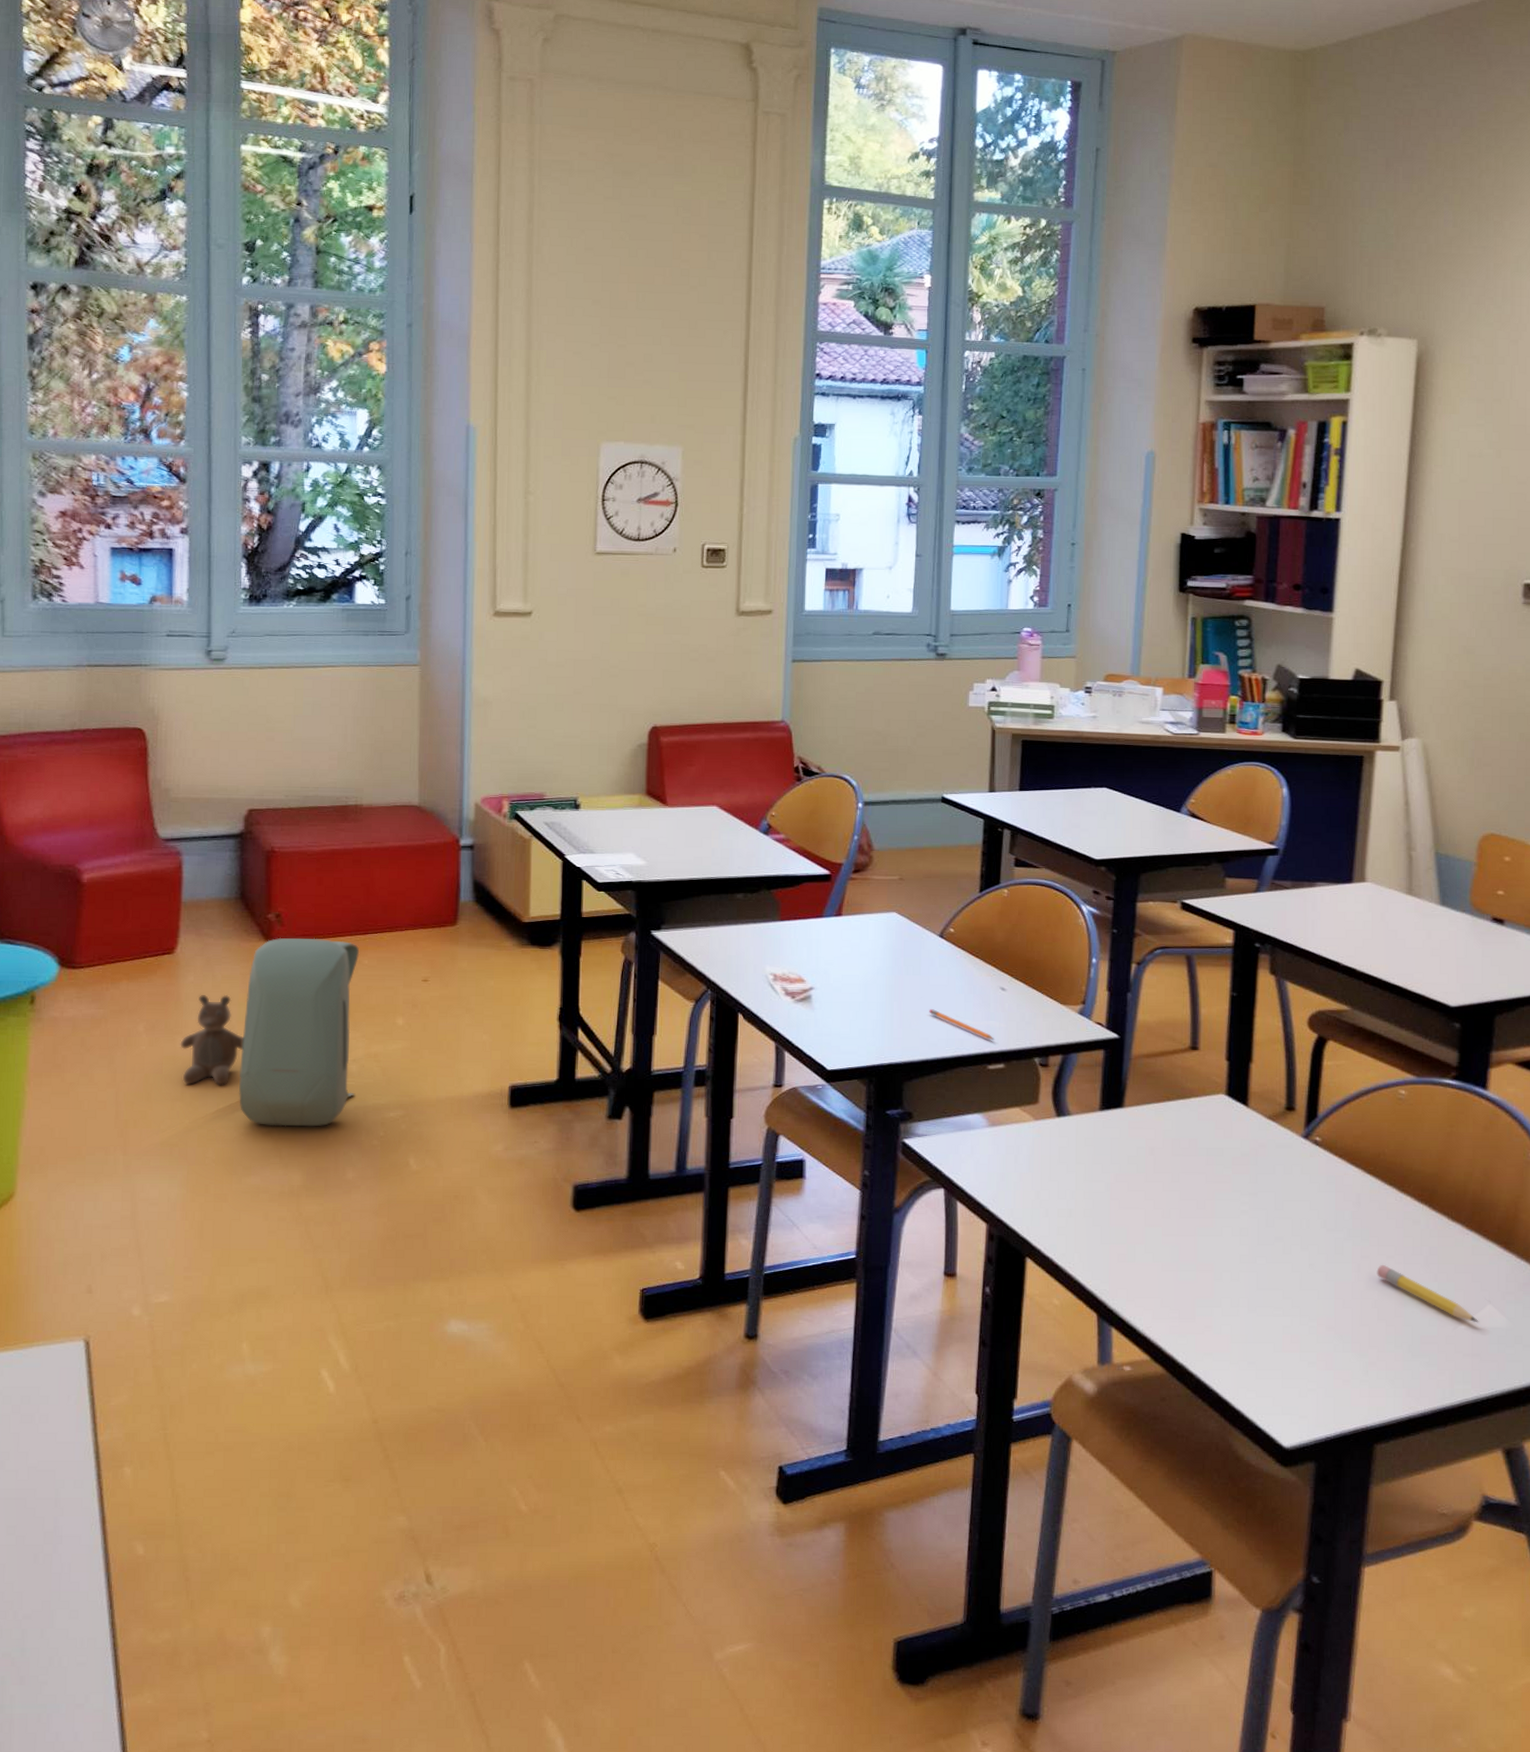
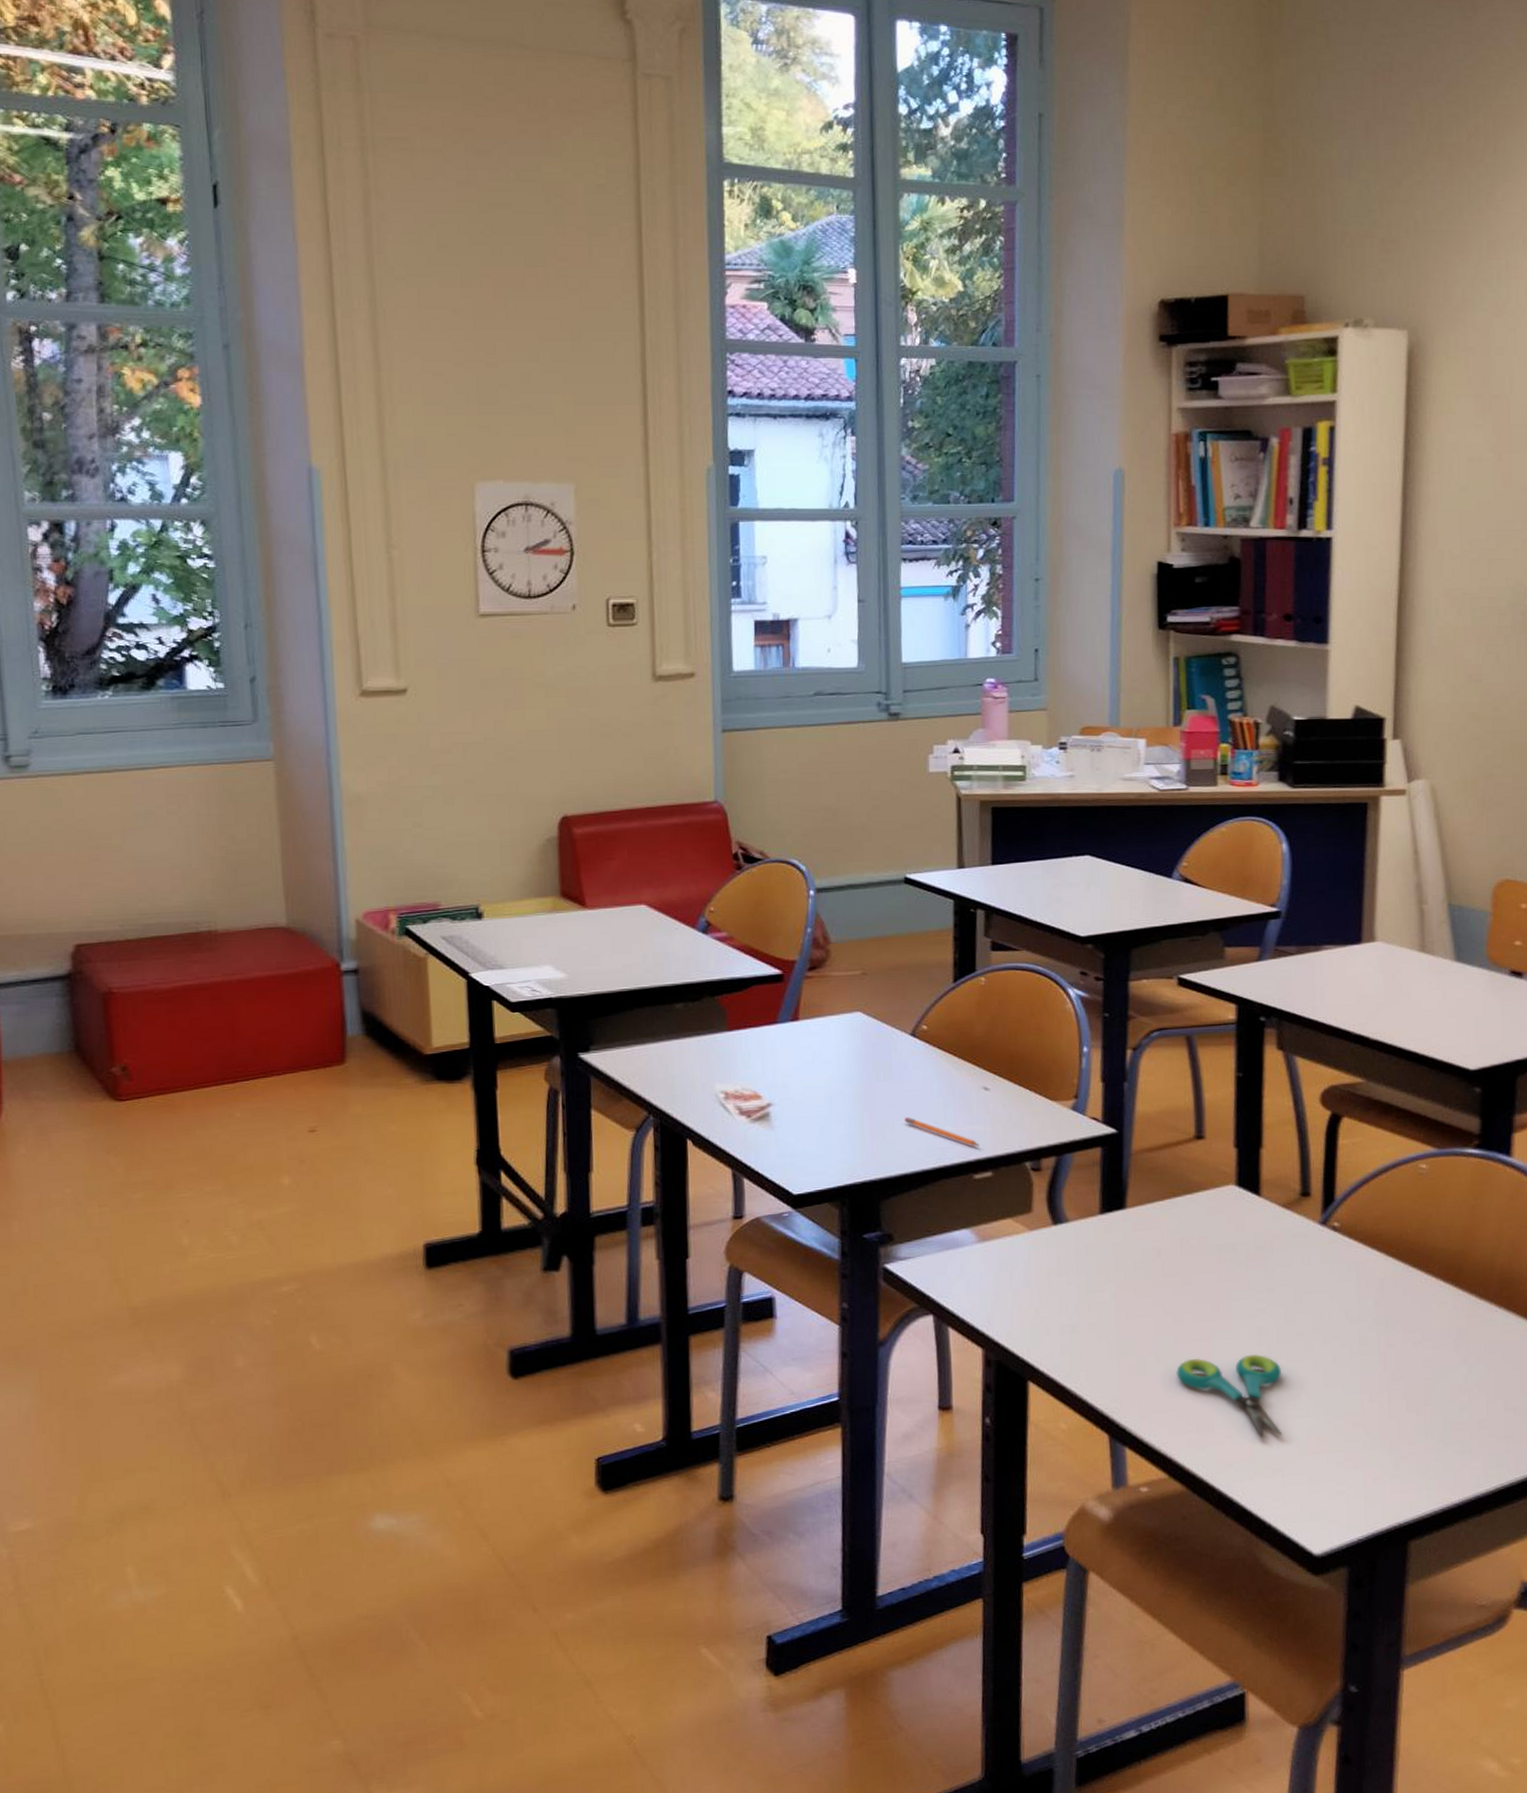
stuffed animal: present [180,995,244,1086] -> none [15,1167,96,1276]
backpack: present [238,937,360,1127] -> none [93,1091,239,1315]
scissors: none [1162,1251,1260,1331] -> present [1176,1353,1282,1438]
pencil: present [1376,1264,1479,1323] -> none [1403,1351,1512,1404]

